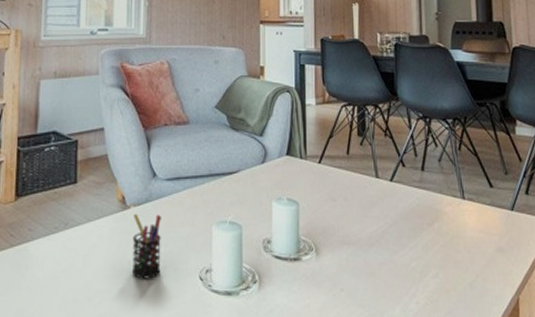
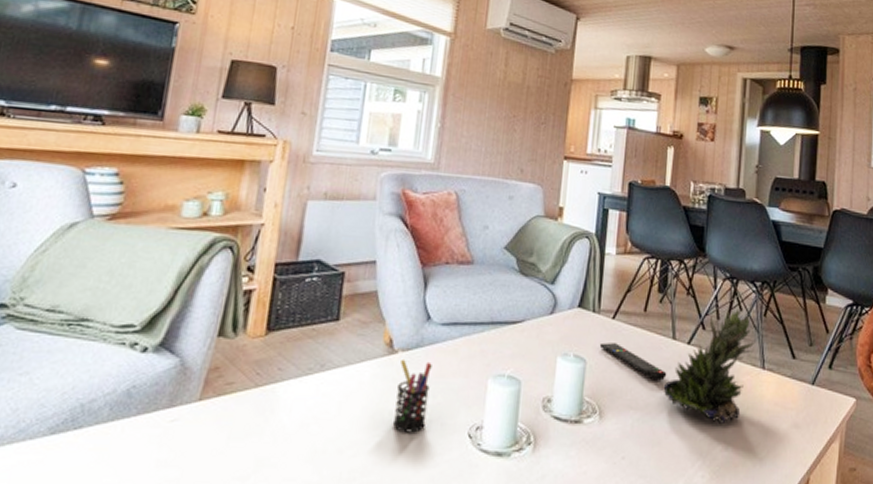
remote control: none [309,185,374,217] -> present [599,342,667,381]
succulent plant: none [372,145,454,254] -> present [663,308,756,425]

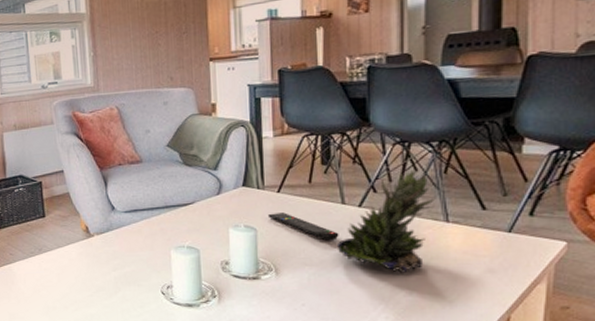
pen holder: present [392,358,432,433] -> none [97,240,126,293]

